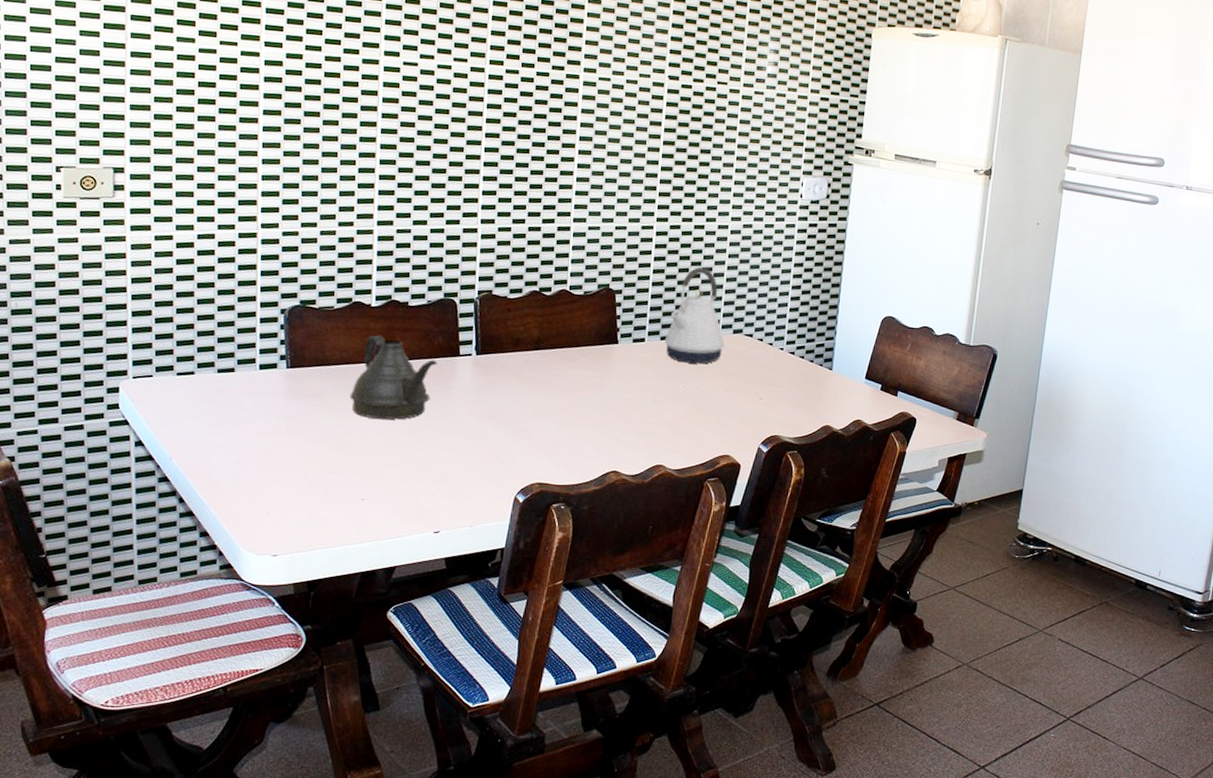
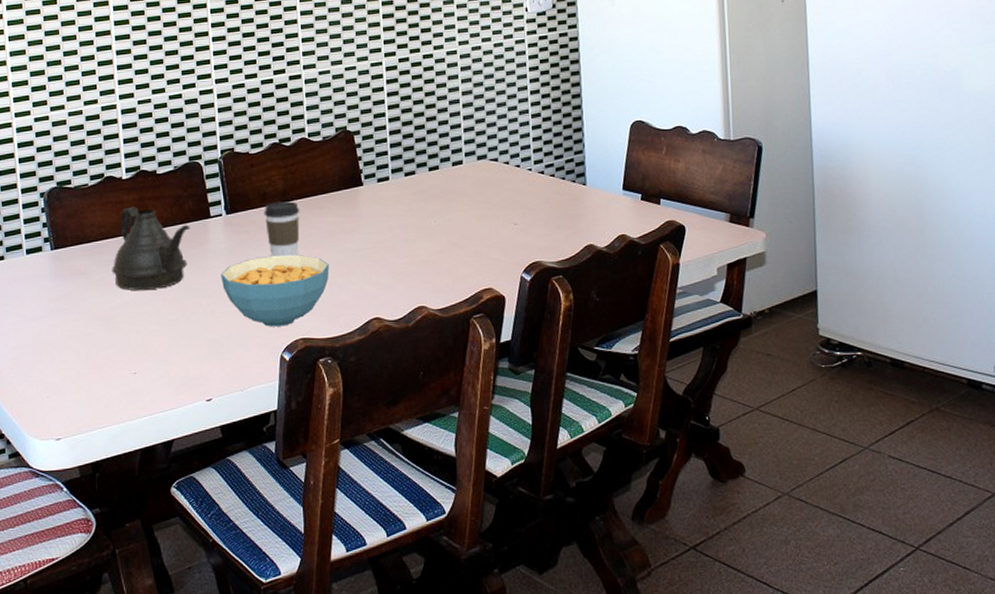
cereal bowl: none [463,400,574,470] -> present [221,255,330,327]
coffee cup: none [515,348,552,404] -> present [264,201,300,258]
kettle: present [664,267,725,364] -> none [408,97,471,197]

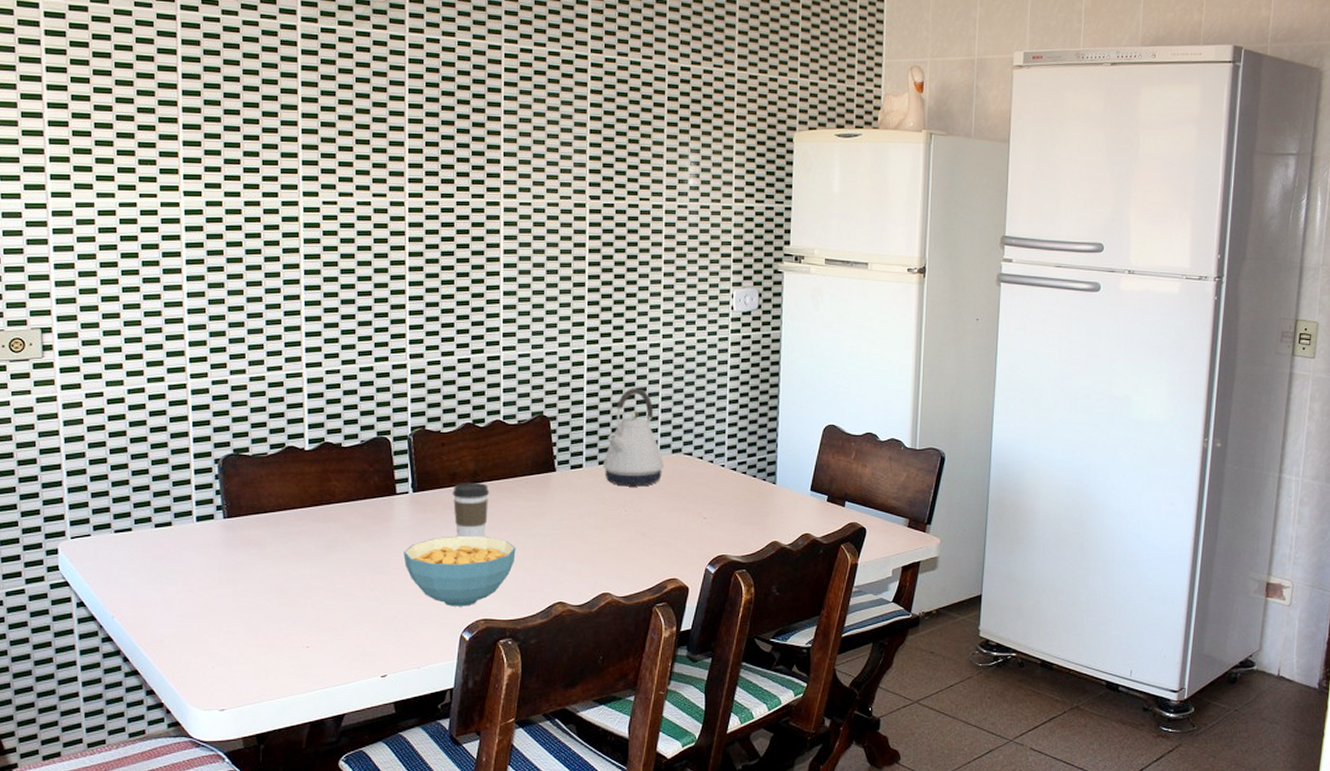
teapot: present [112,206,190,291] -> none [288,479,374,565]
kettle: none [408,97,471,197] -> present [602,388,665,487]

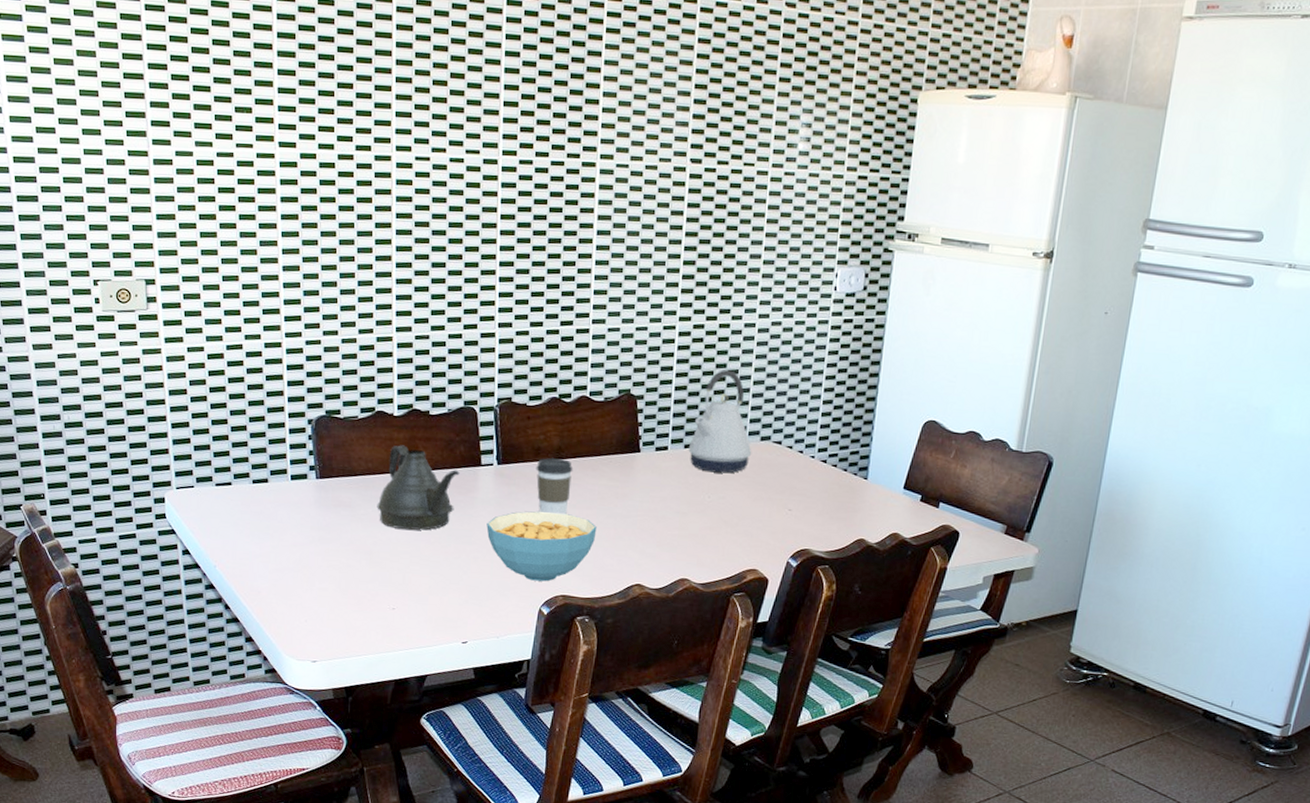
teapot: none [288,479,374,565] -> present [377,445,460,531]

